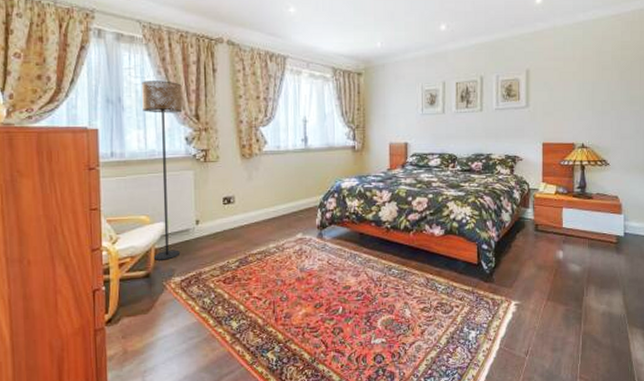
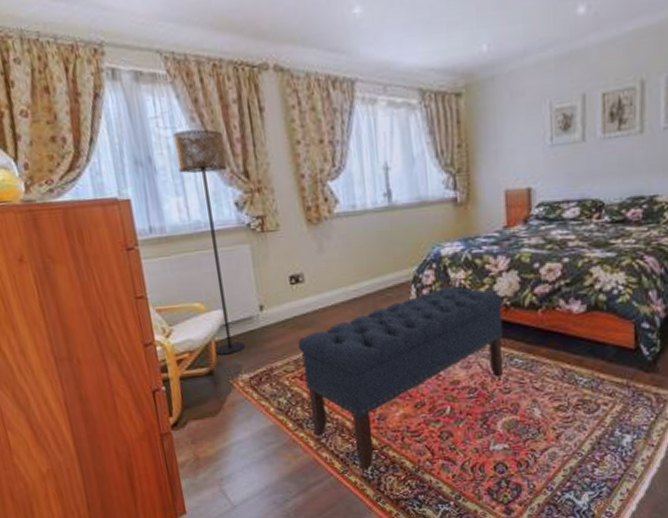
bench: none [224,211,386,362] -> present [297,286,504,471]

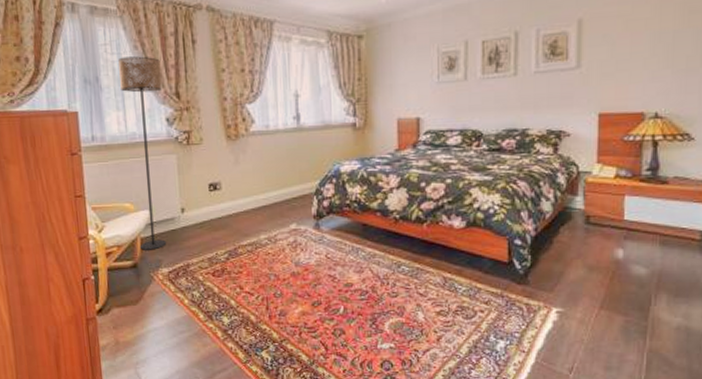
bench: present [297,286,504,471] -> none [212,199,394,361]

